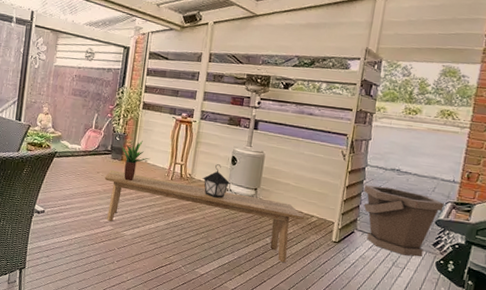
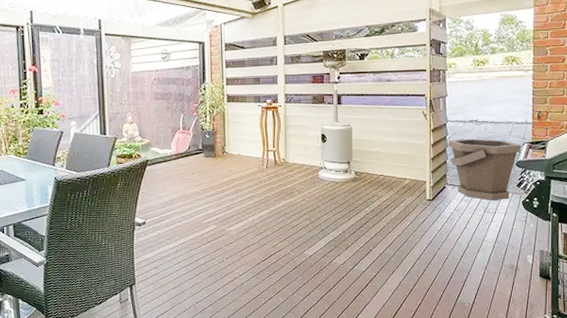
bench: present [104,170,304,263] -> none [200,168,398,229]
potted plant: present [119,141,151,181] -> none [209,134,243,177]
lantern: present [202,164,231,199] -> none [296,144,324,179]

